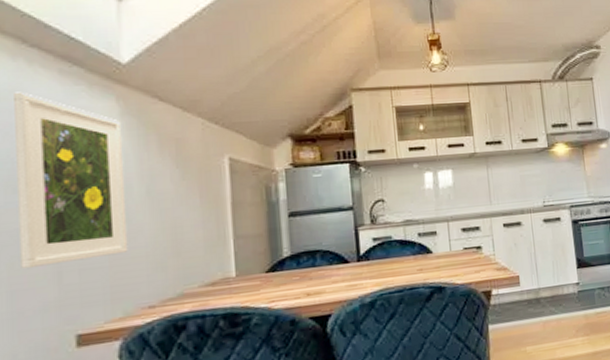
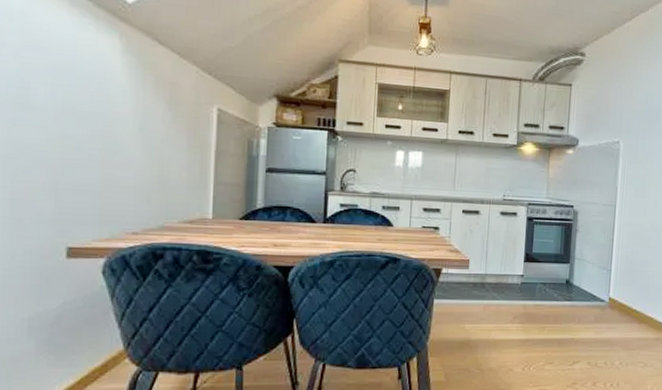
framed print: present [14,91,129,268] -> none [23,15,123,182]

